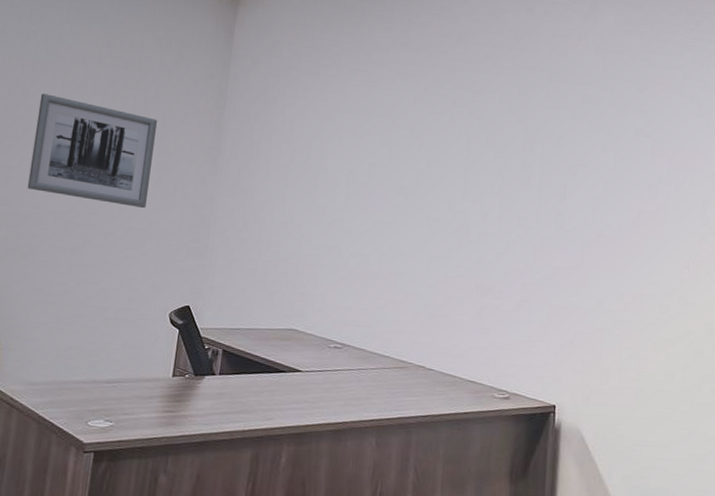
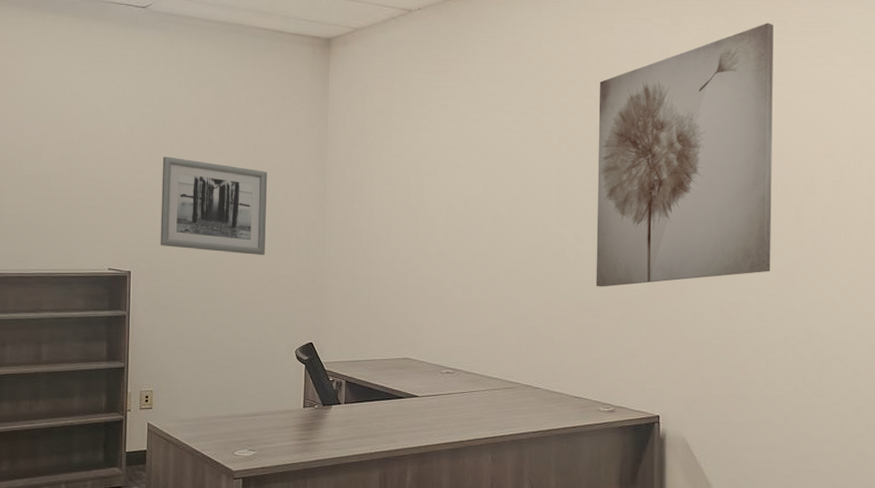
wall art: none [498,20,689,269] -> present [596,23,774,287]

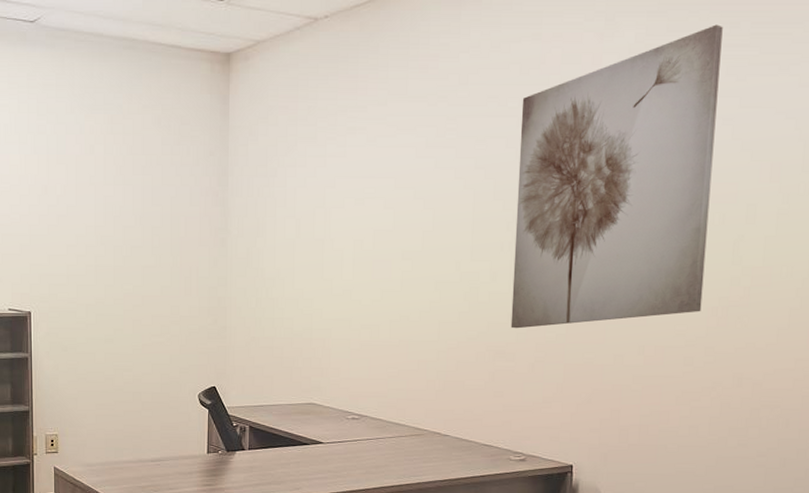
wall art: present [160,156,267,255] -> none [58,189,166,294]

